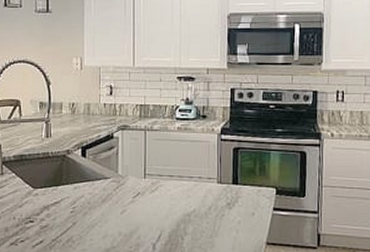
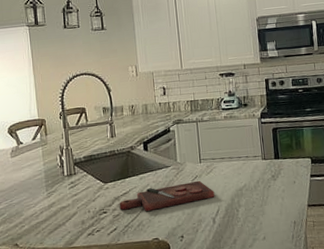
cutting board: none [48,198,158,227] -> present [119,180,215,212]

